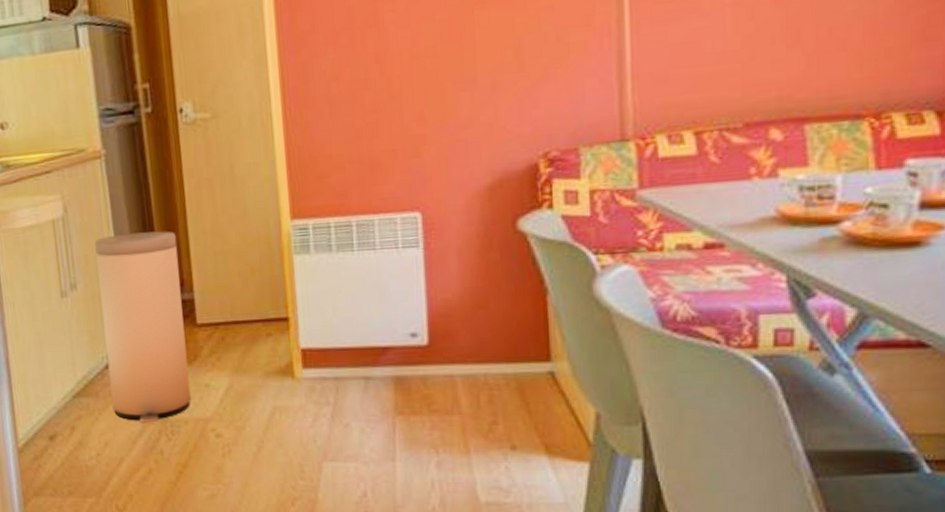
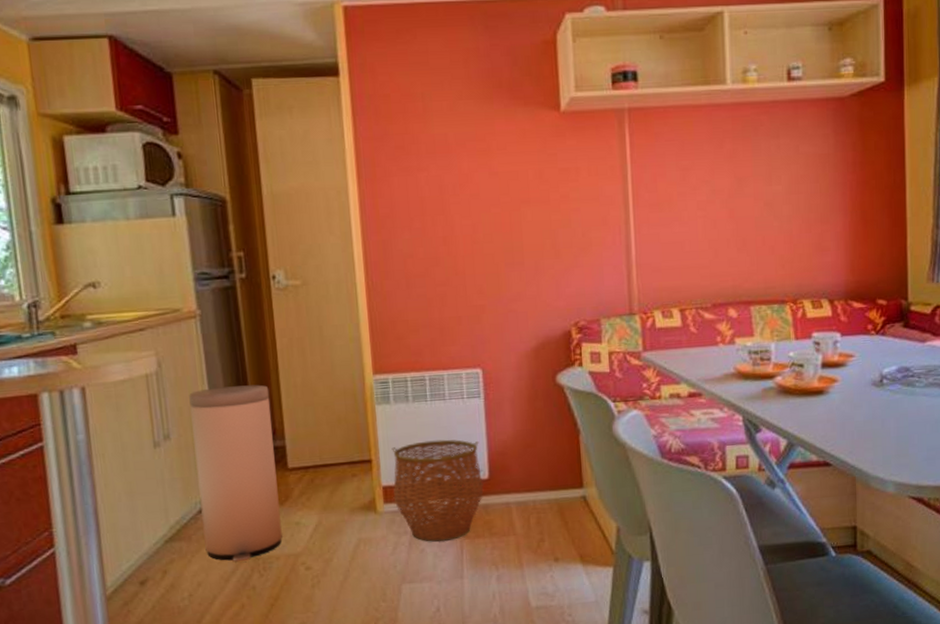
basket: none [311,296,422,417] -> present [391,439,484,542]

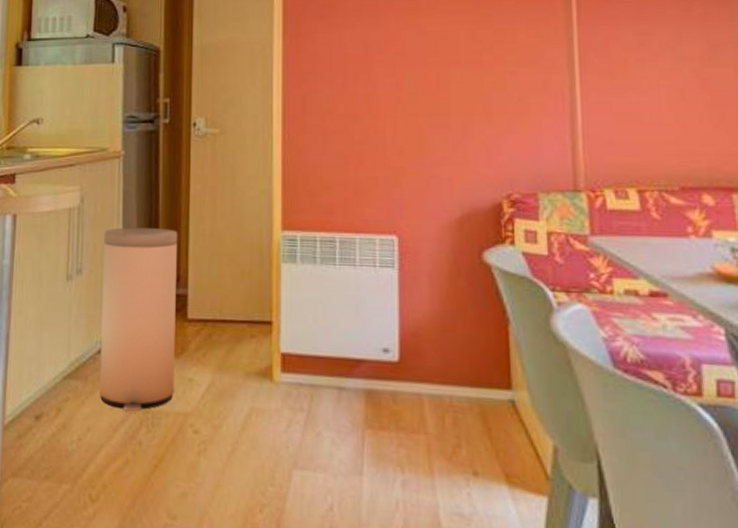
basket: present [391,439,484,542] -> none [291,308,392,428]

